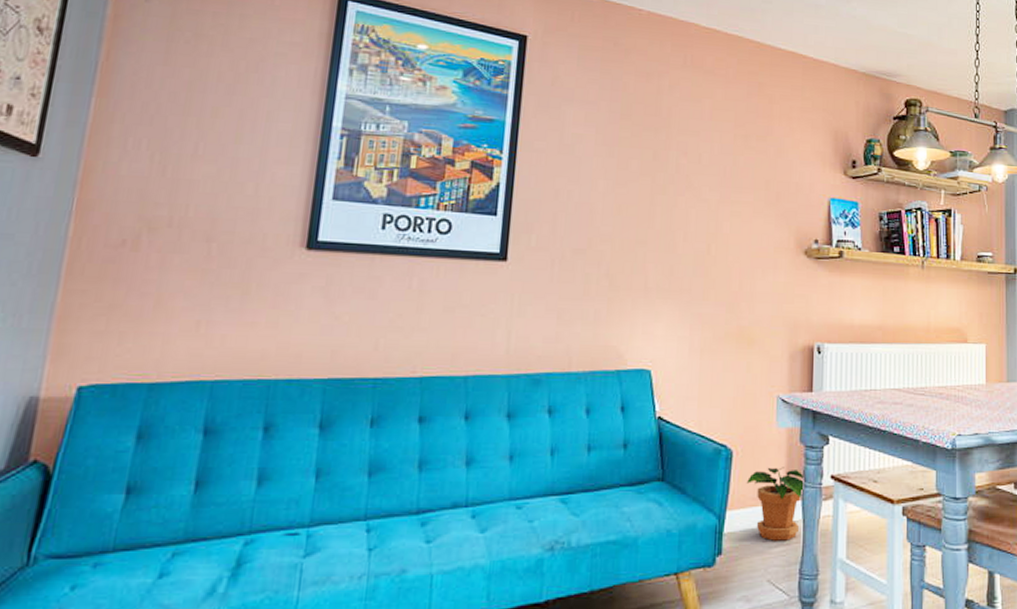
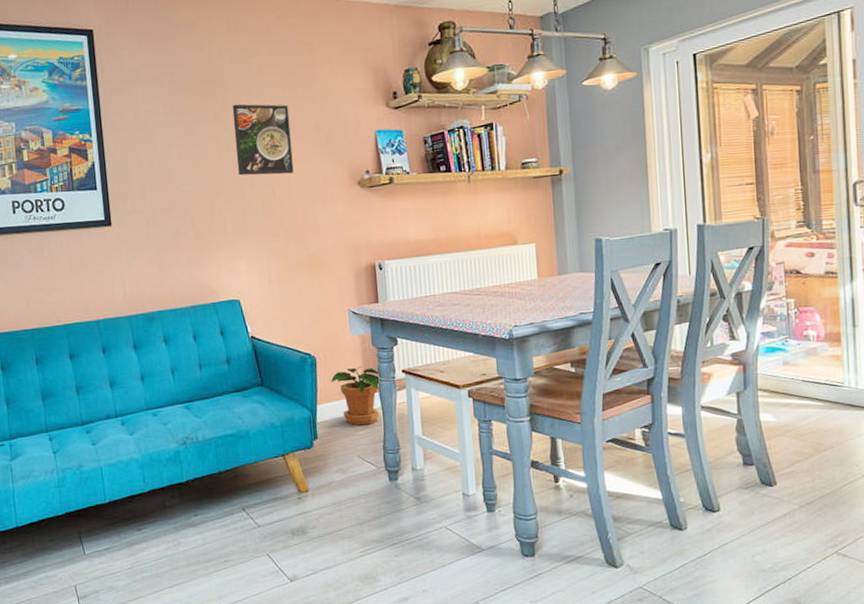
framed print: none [670,144,738,231] -> present [232,104,294,176]

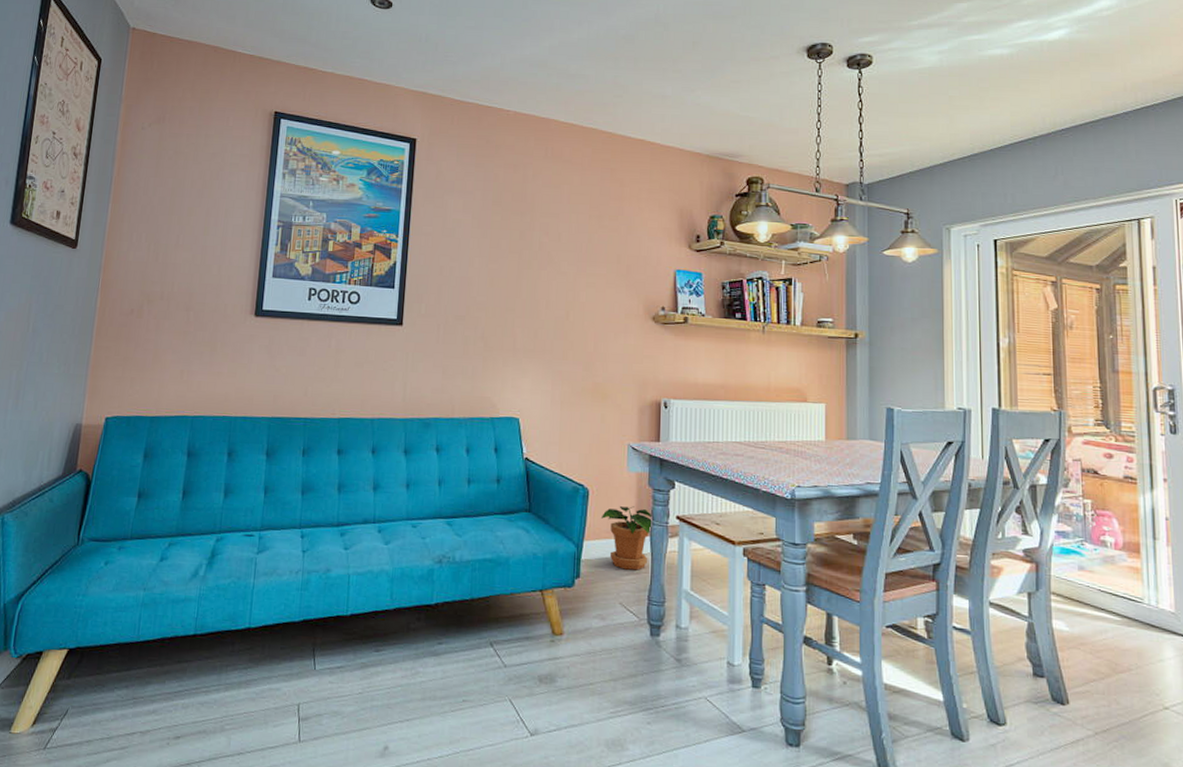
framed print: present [232,104,294,176] -> none [535,226,593,300]

